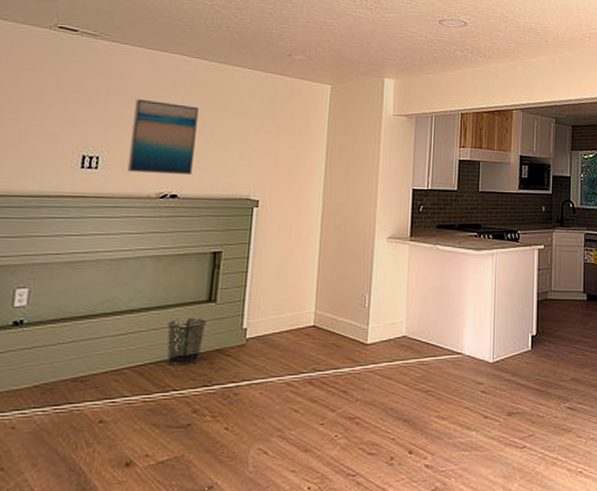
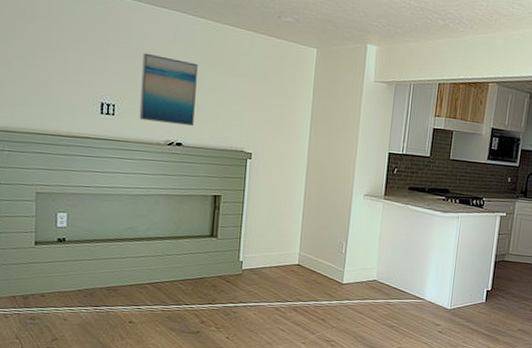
waste bin: present [165,317,206,365] -> none [178,248,209,286]

